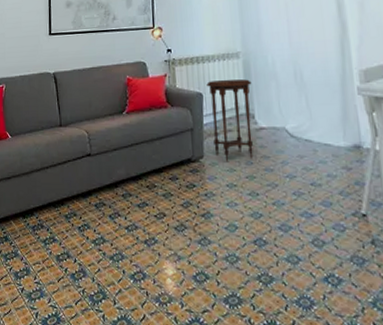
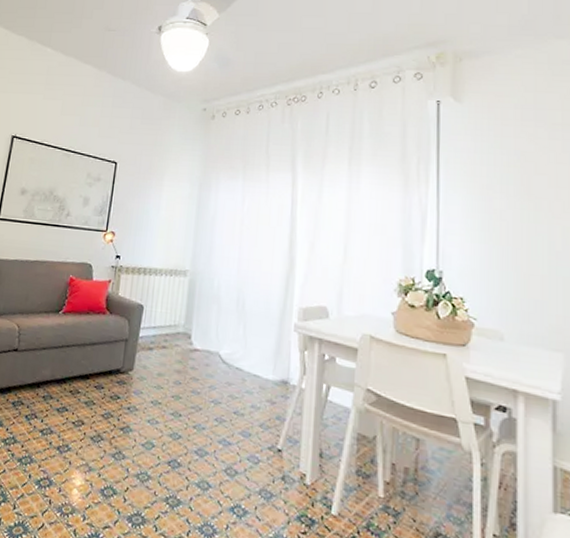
side table: present [206,79,254,161] -> none [145,294,194,379]

